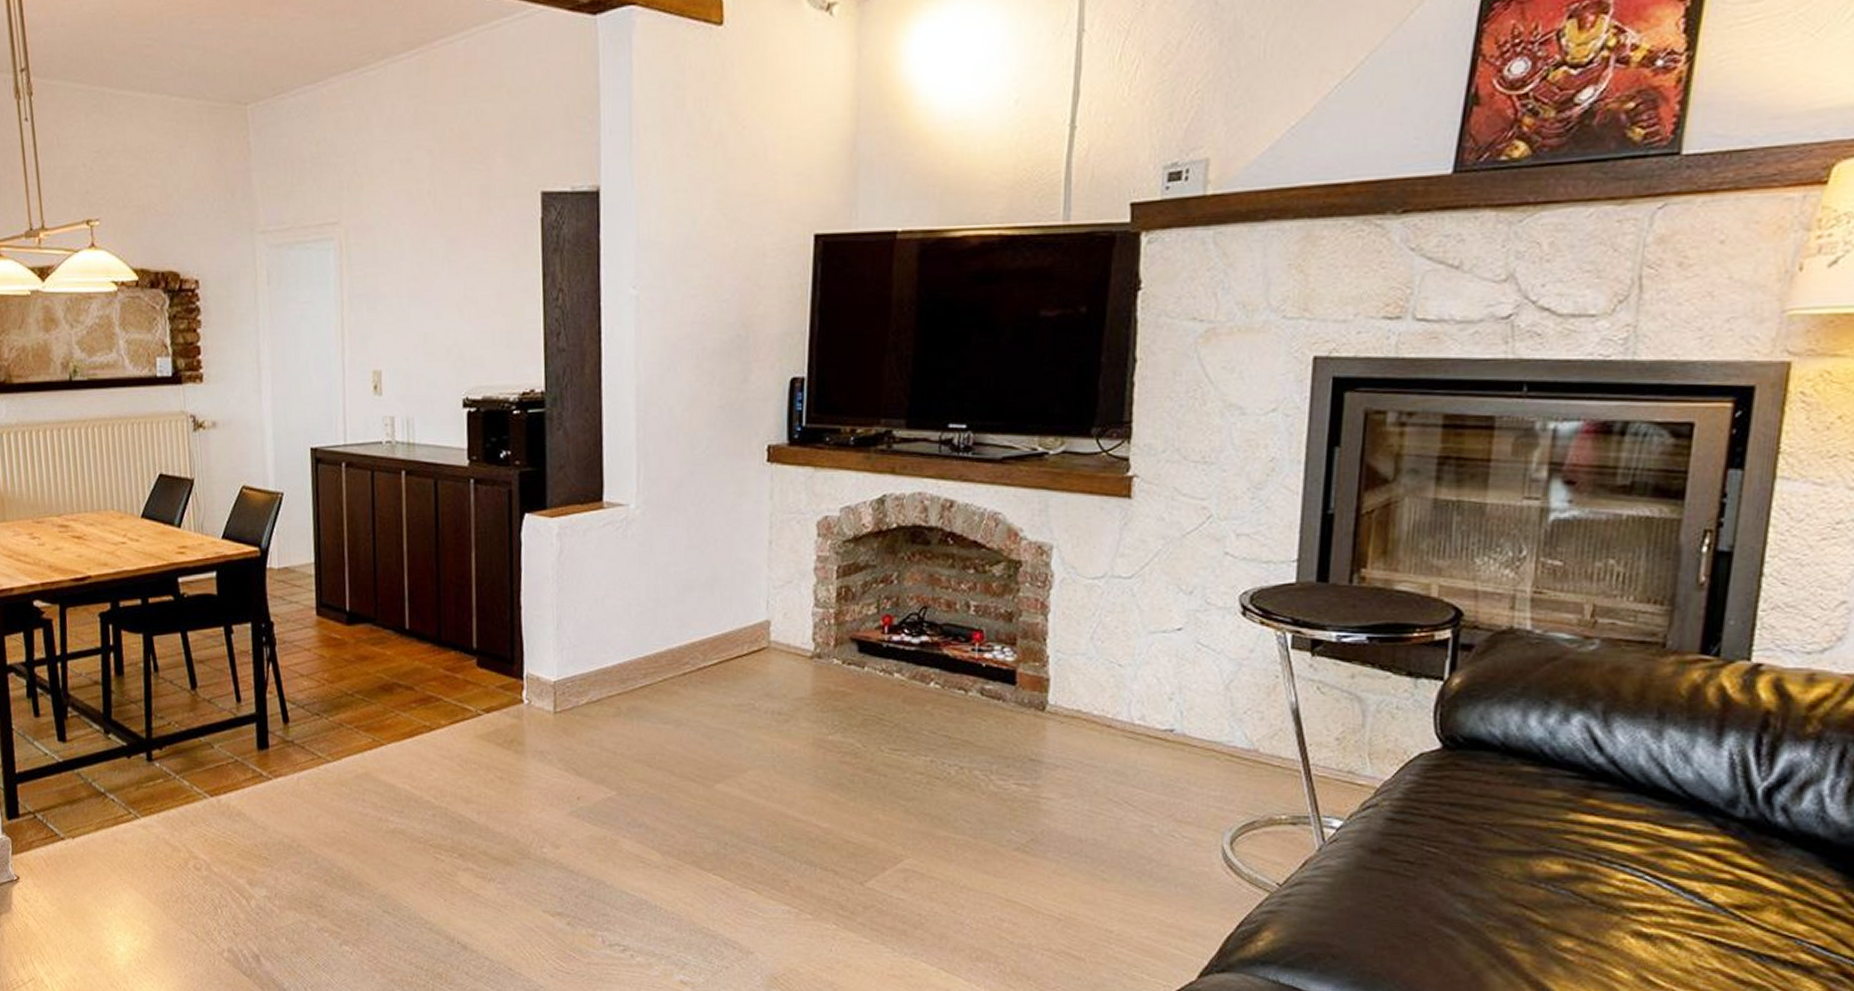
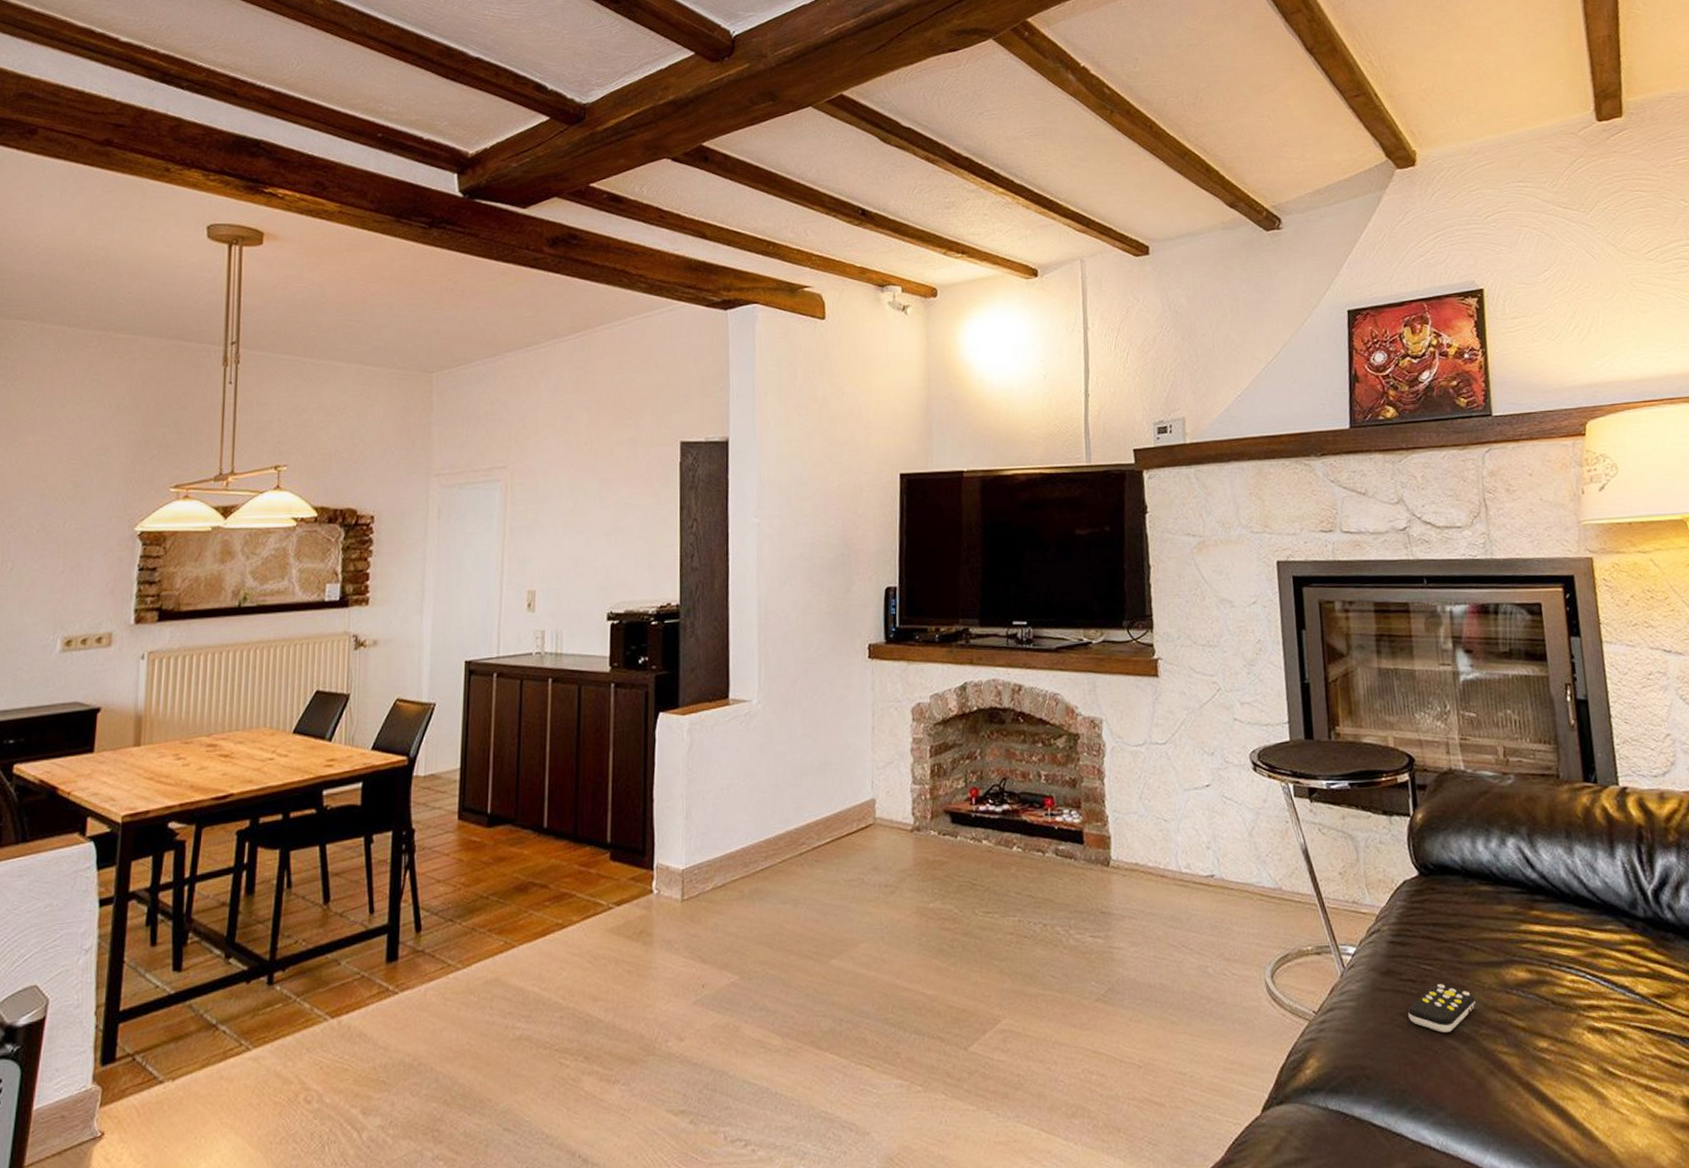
remote control: none [1397,869,1489,920] -> present [1408,984,1476,1033]

